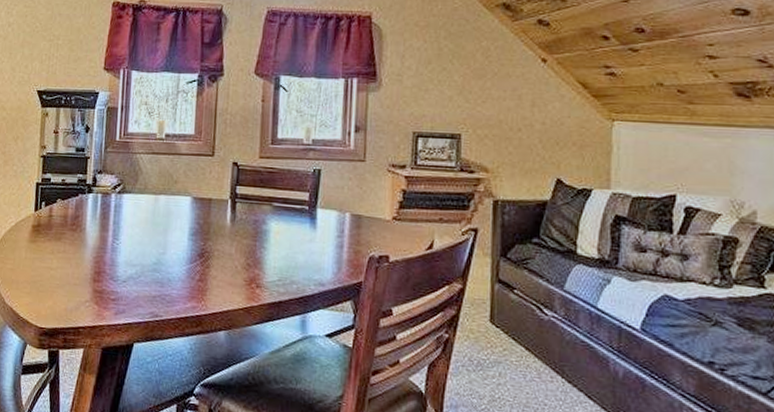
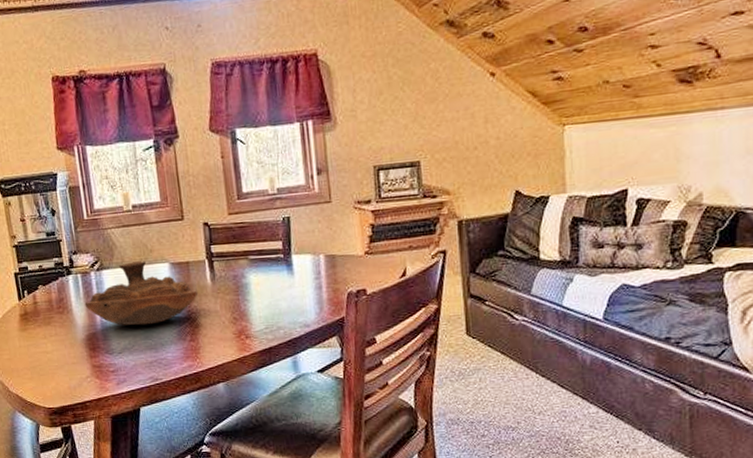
decorative bowl: none [99,190,215,257] -> present [84,261,198,326]

